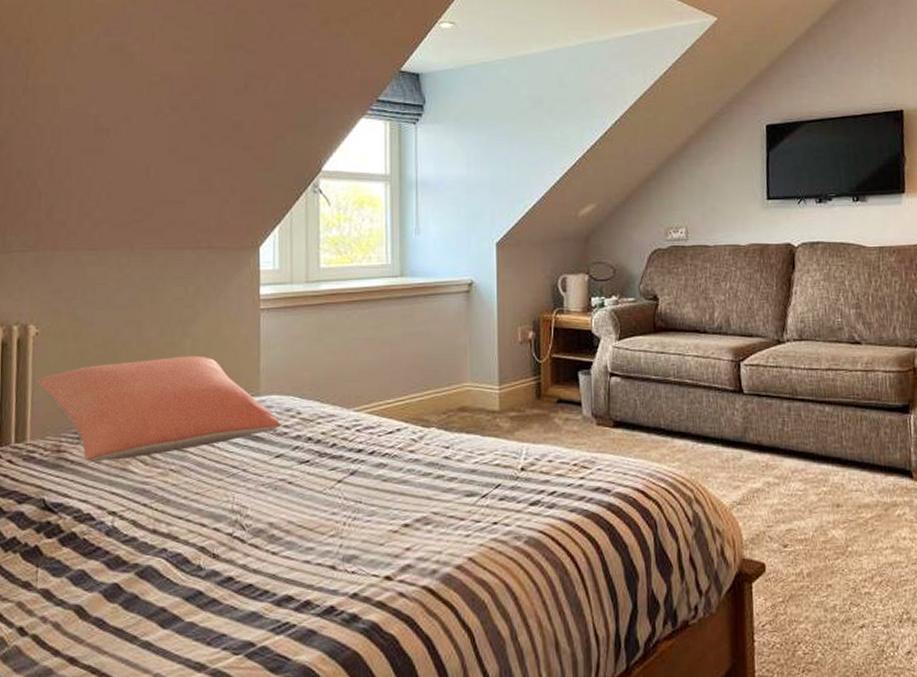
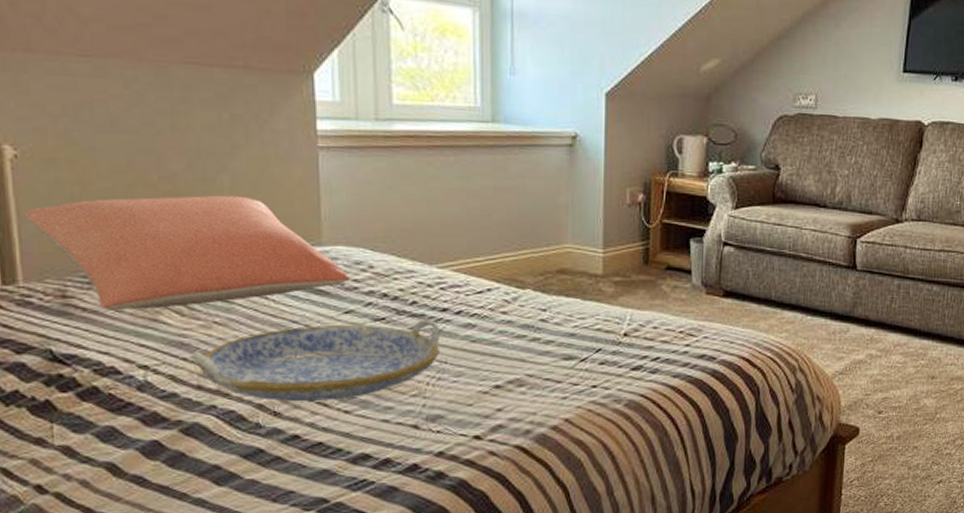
serving tray: none [149,460,356,544] -> present [190,319,441,402]

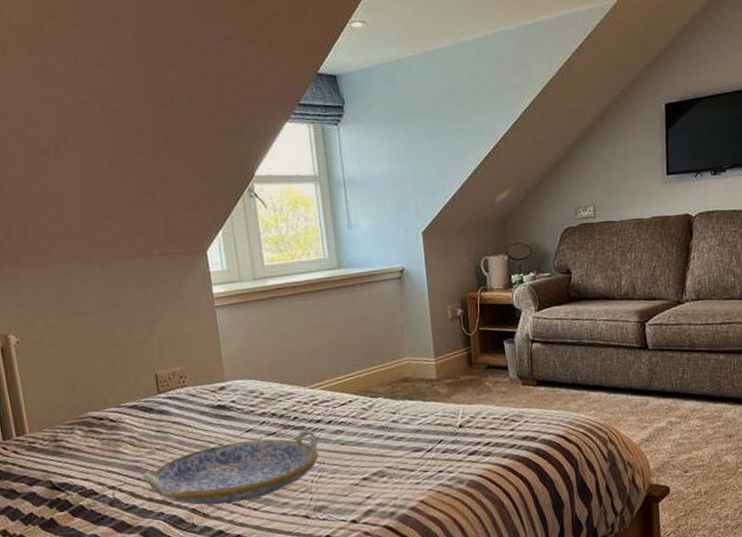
pillow: present [24,195,350,311] -> none [26,351,248,448]

